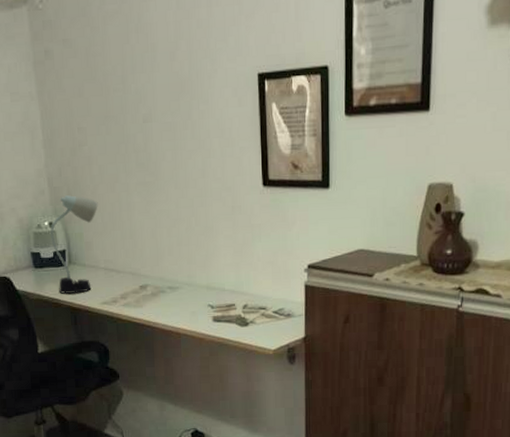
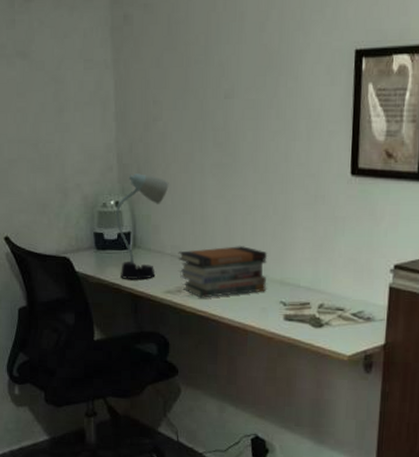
book stack: none [111,256,195,307] -> present [178,246,268,298]

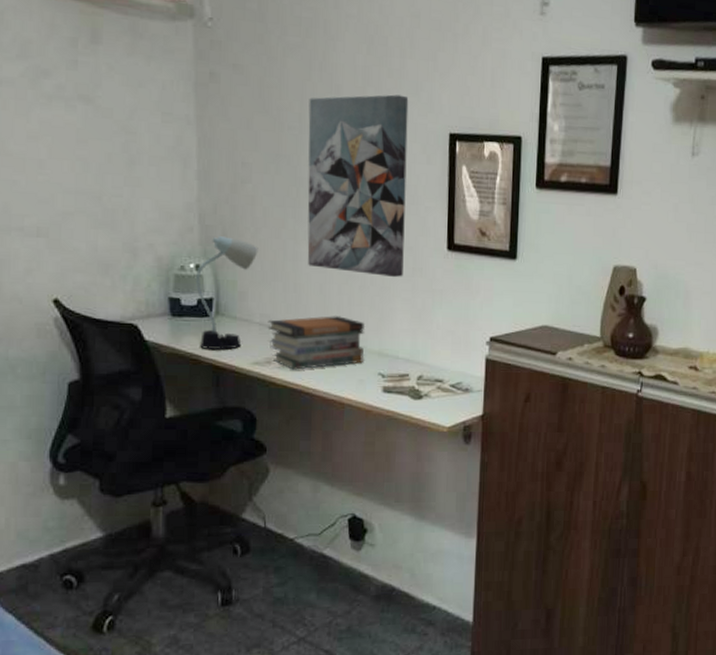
wall art: none [213,14,313,206] -> present [307,94,409,278]

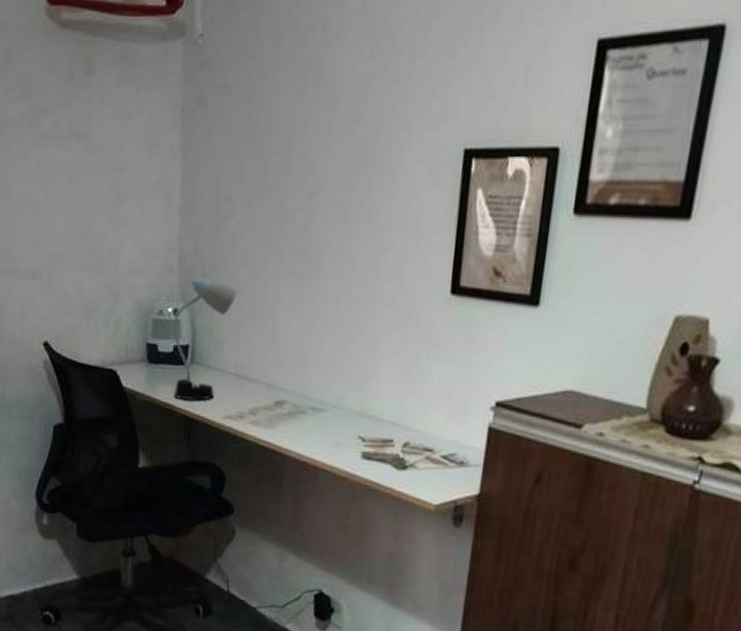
book stack: present [267,316,366,370] -> none [242,368,347,427]
wall art: present [307,94,409,278] -> none [288,105,417,327]

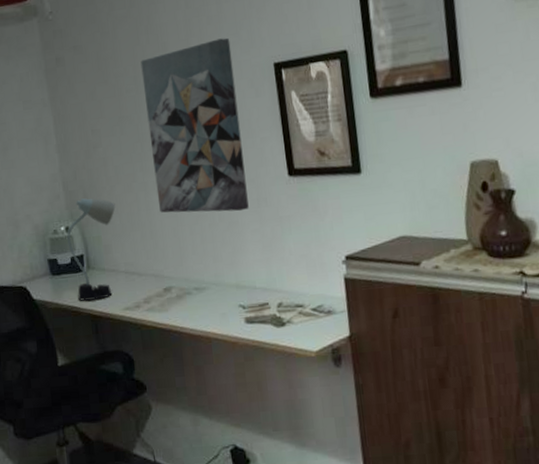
wall art: none [288,105,417,327] -> present [140,37,249,213]

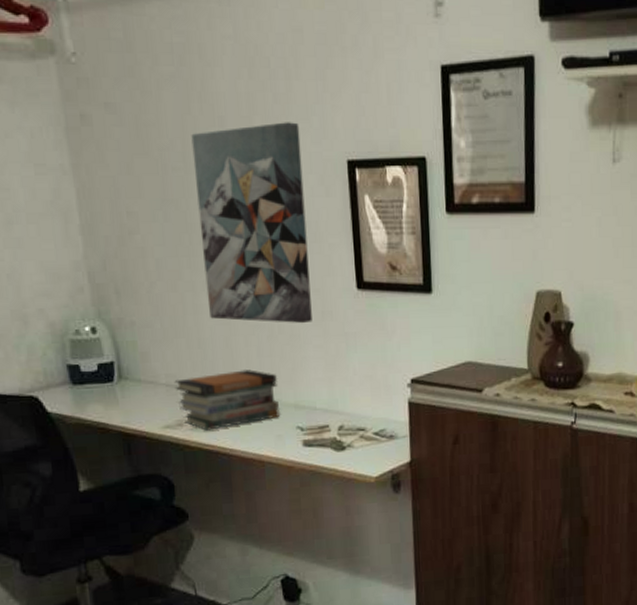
desk lamp: present [66,198,116,301] -> none [92,294,156,417]
book stack: none [132,255,224,311] -> present [174,369,281,431]

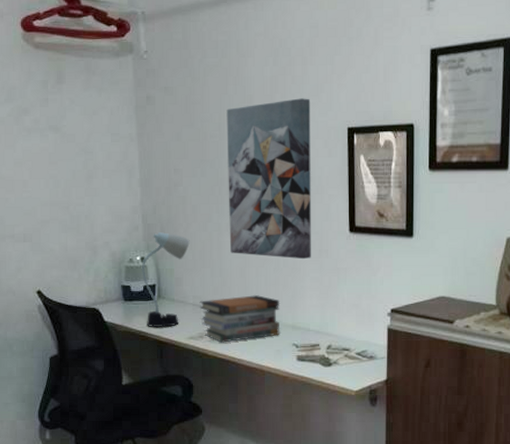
desk lamp: none [92,294,156,417] -> present [141,232,190,328]

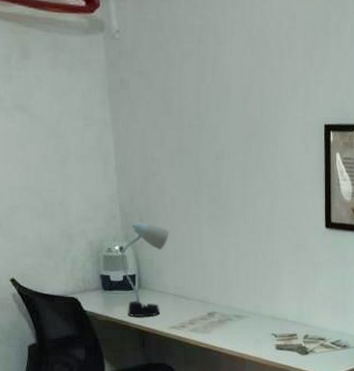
book stack: present [199,295,281,343] -> none [180,287,260,332]
wall art: present [226,98,311,260] -> none [204,92,289,253]

